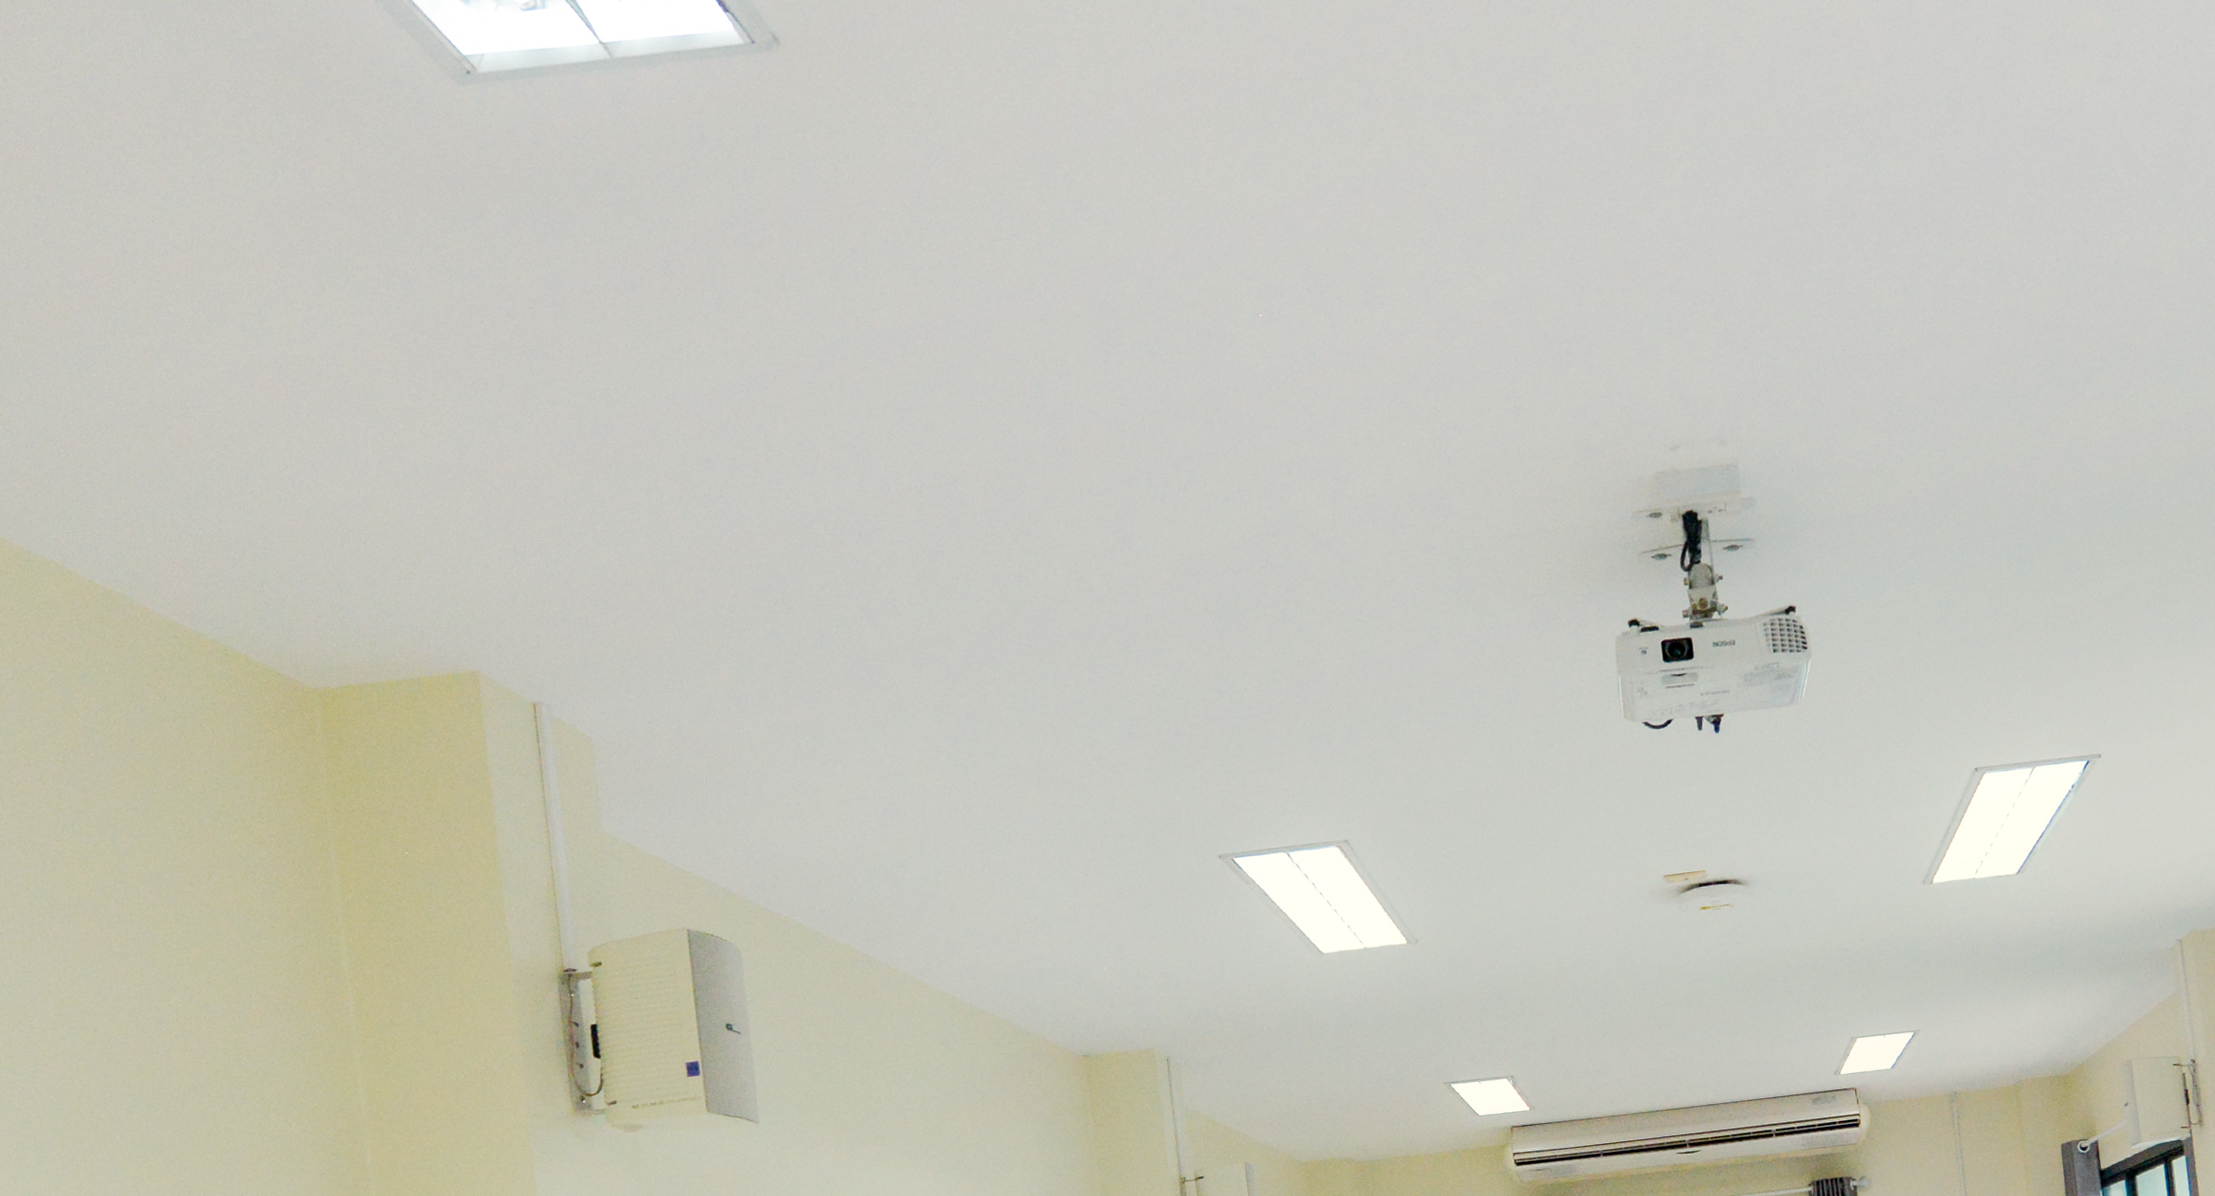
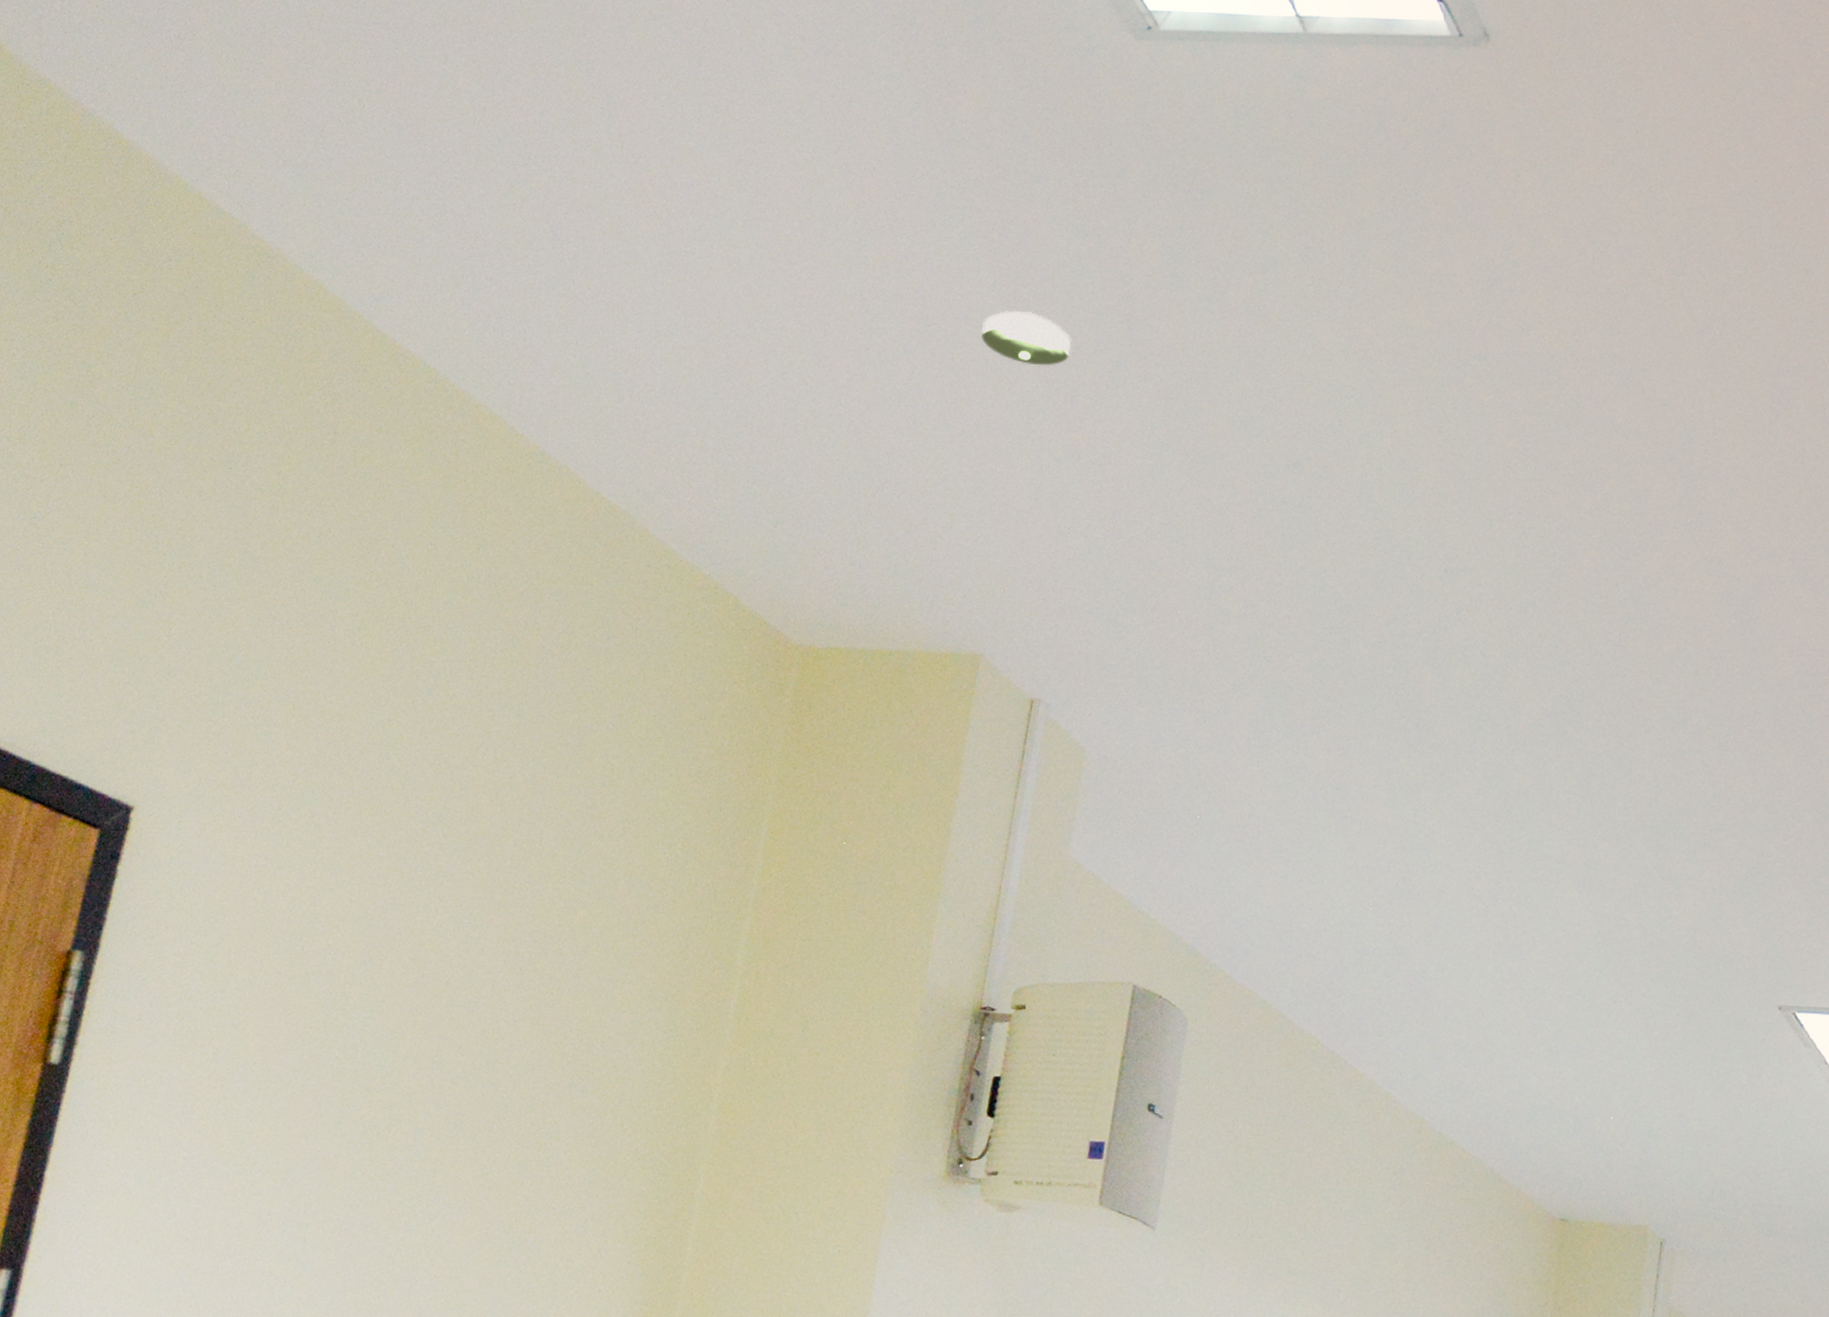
smoke detector: none [394,356,482,406] -> present [981,310,1071,366]

